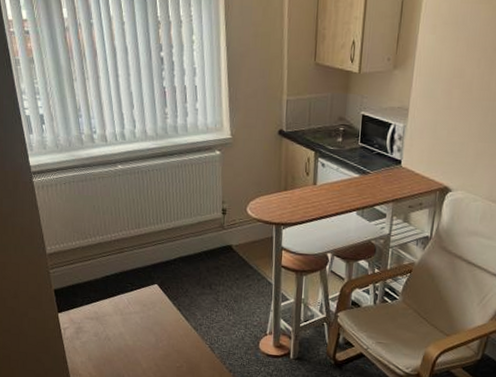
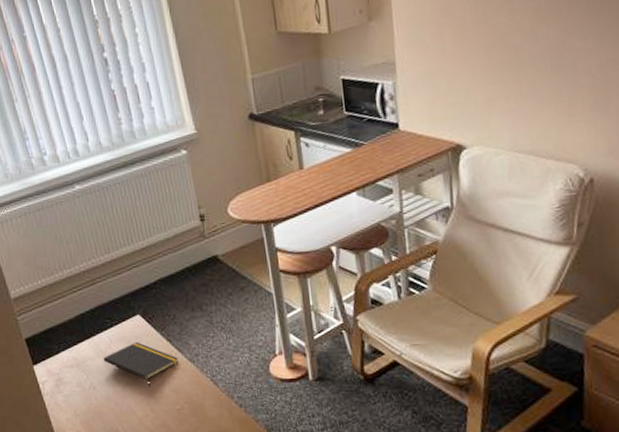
notepad: none [120,306,184,345] -> present [103,342,178,387]

